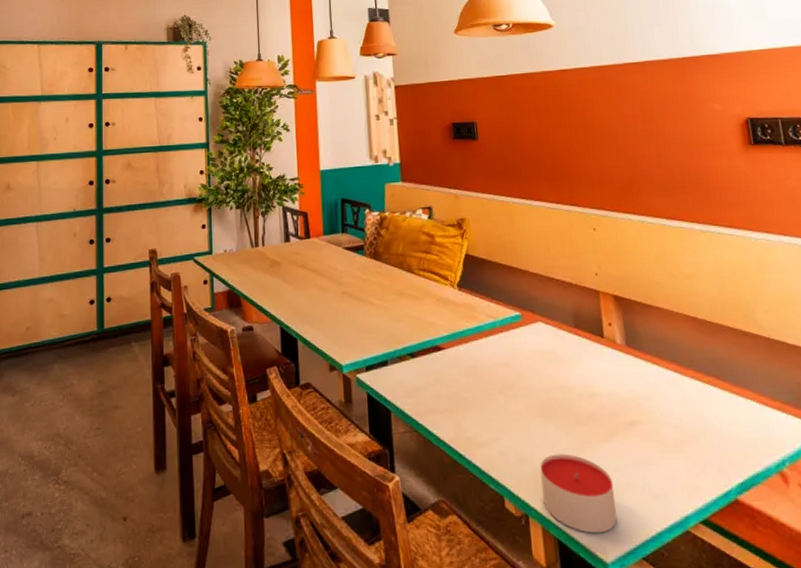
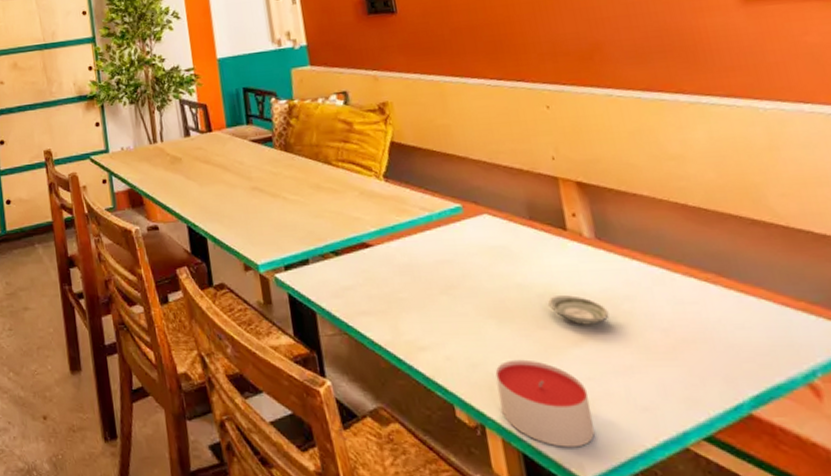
saucer: none [586,395,633,422] -> present [548,295,609,325]

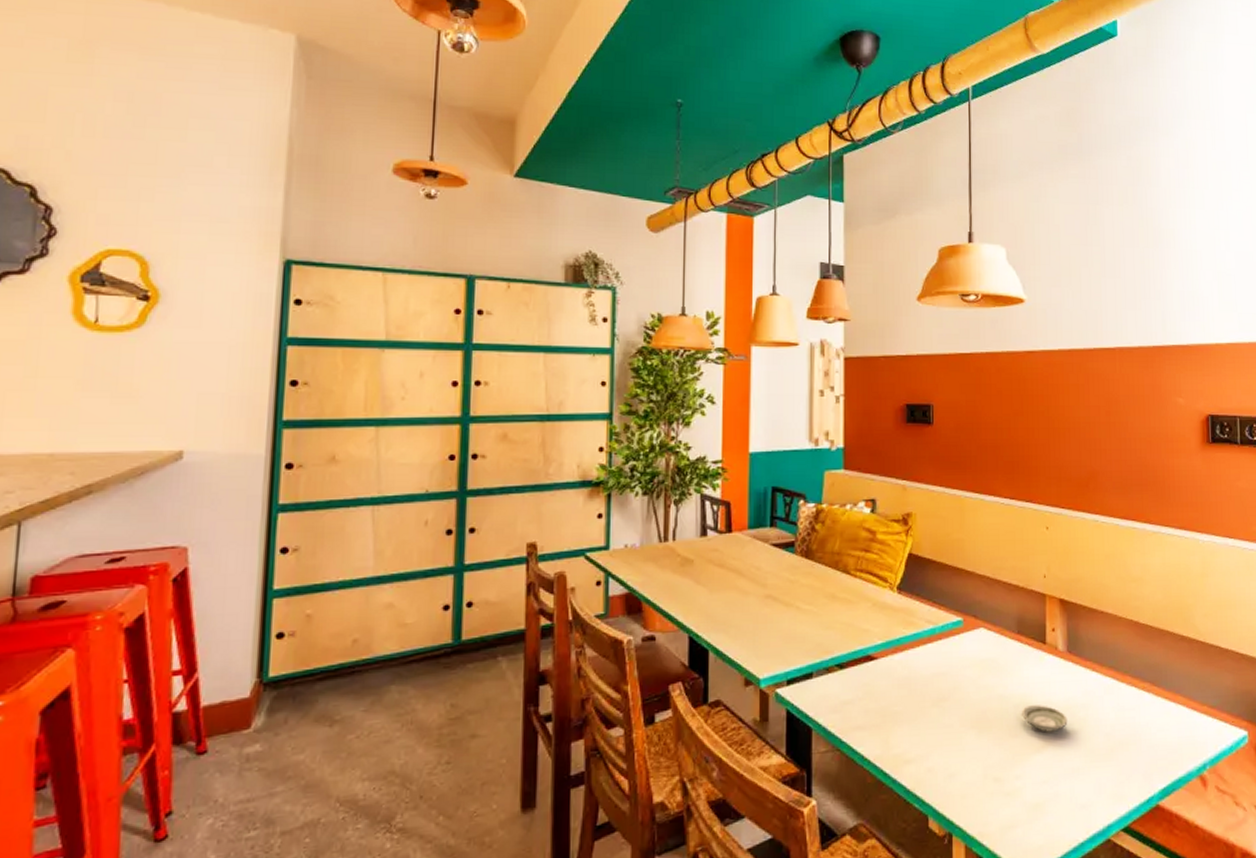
candle: present [495,359,595,448] -> none [968,767,1042,849]

